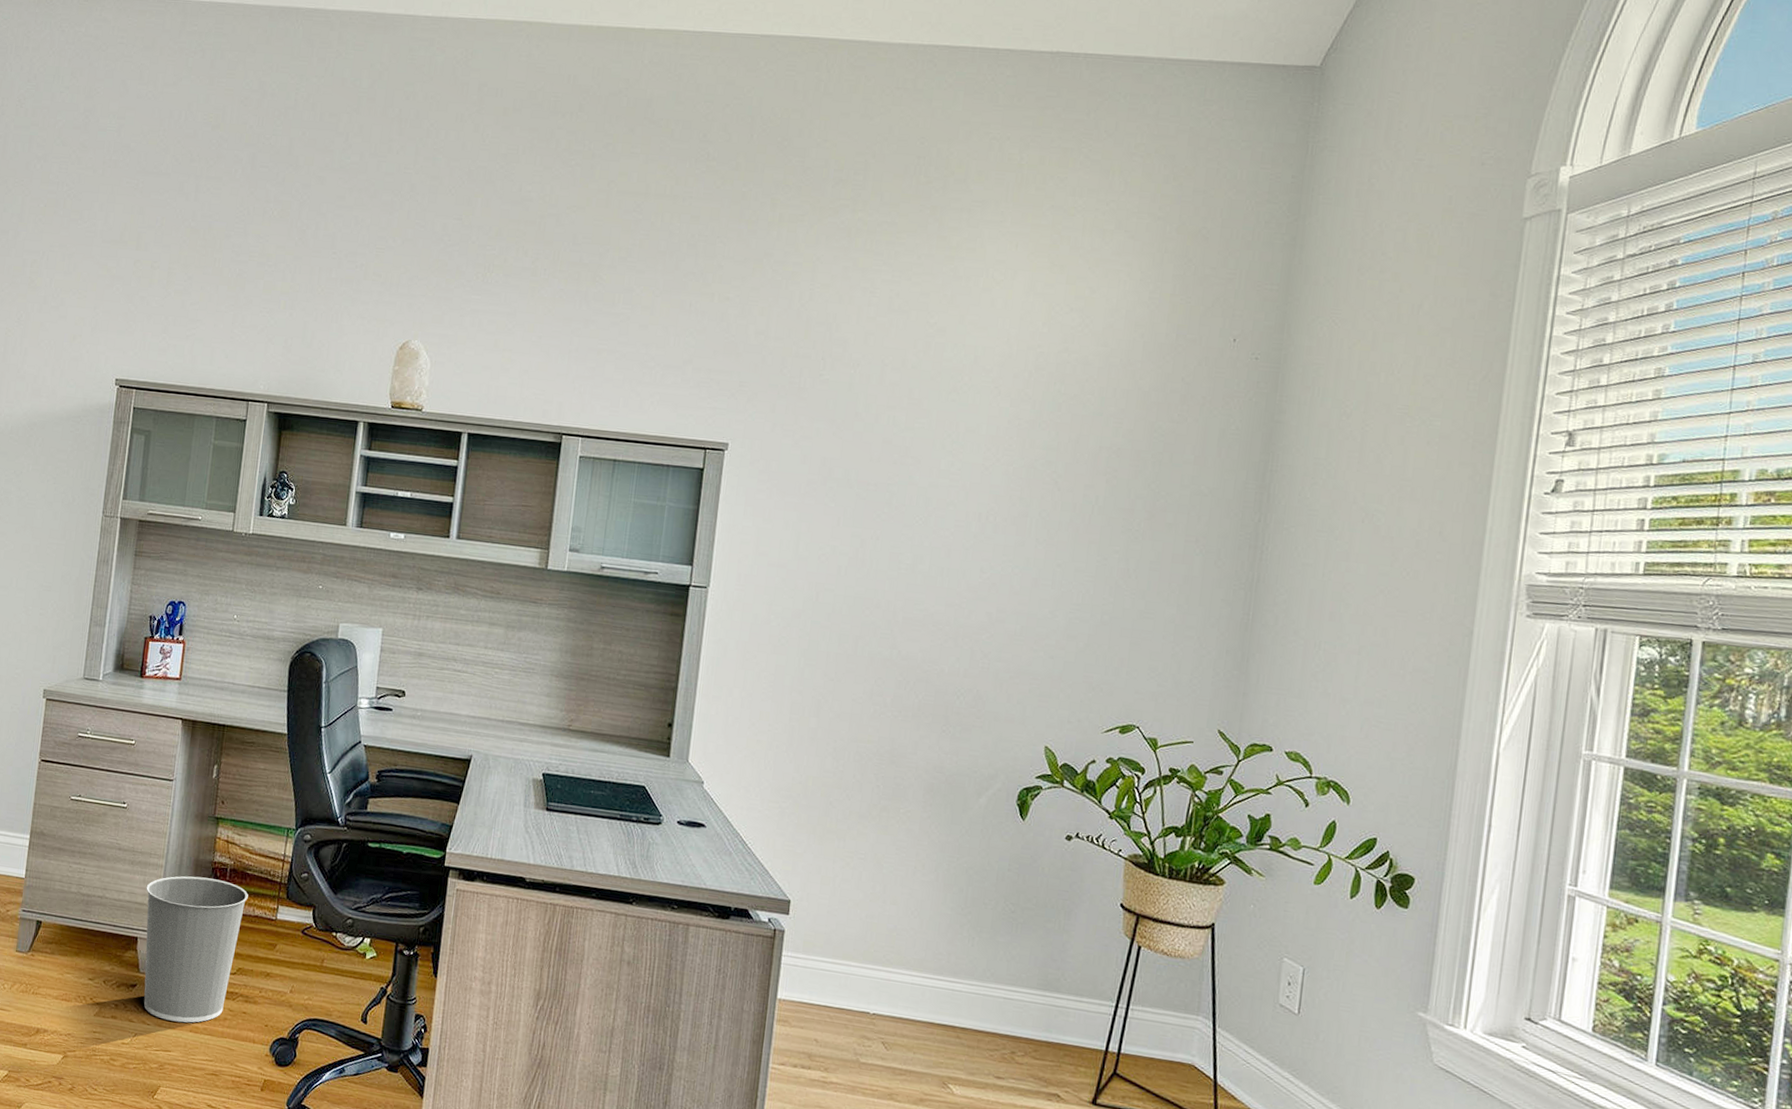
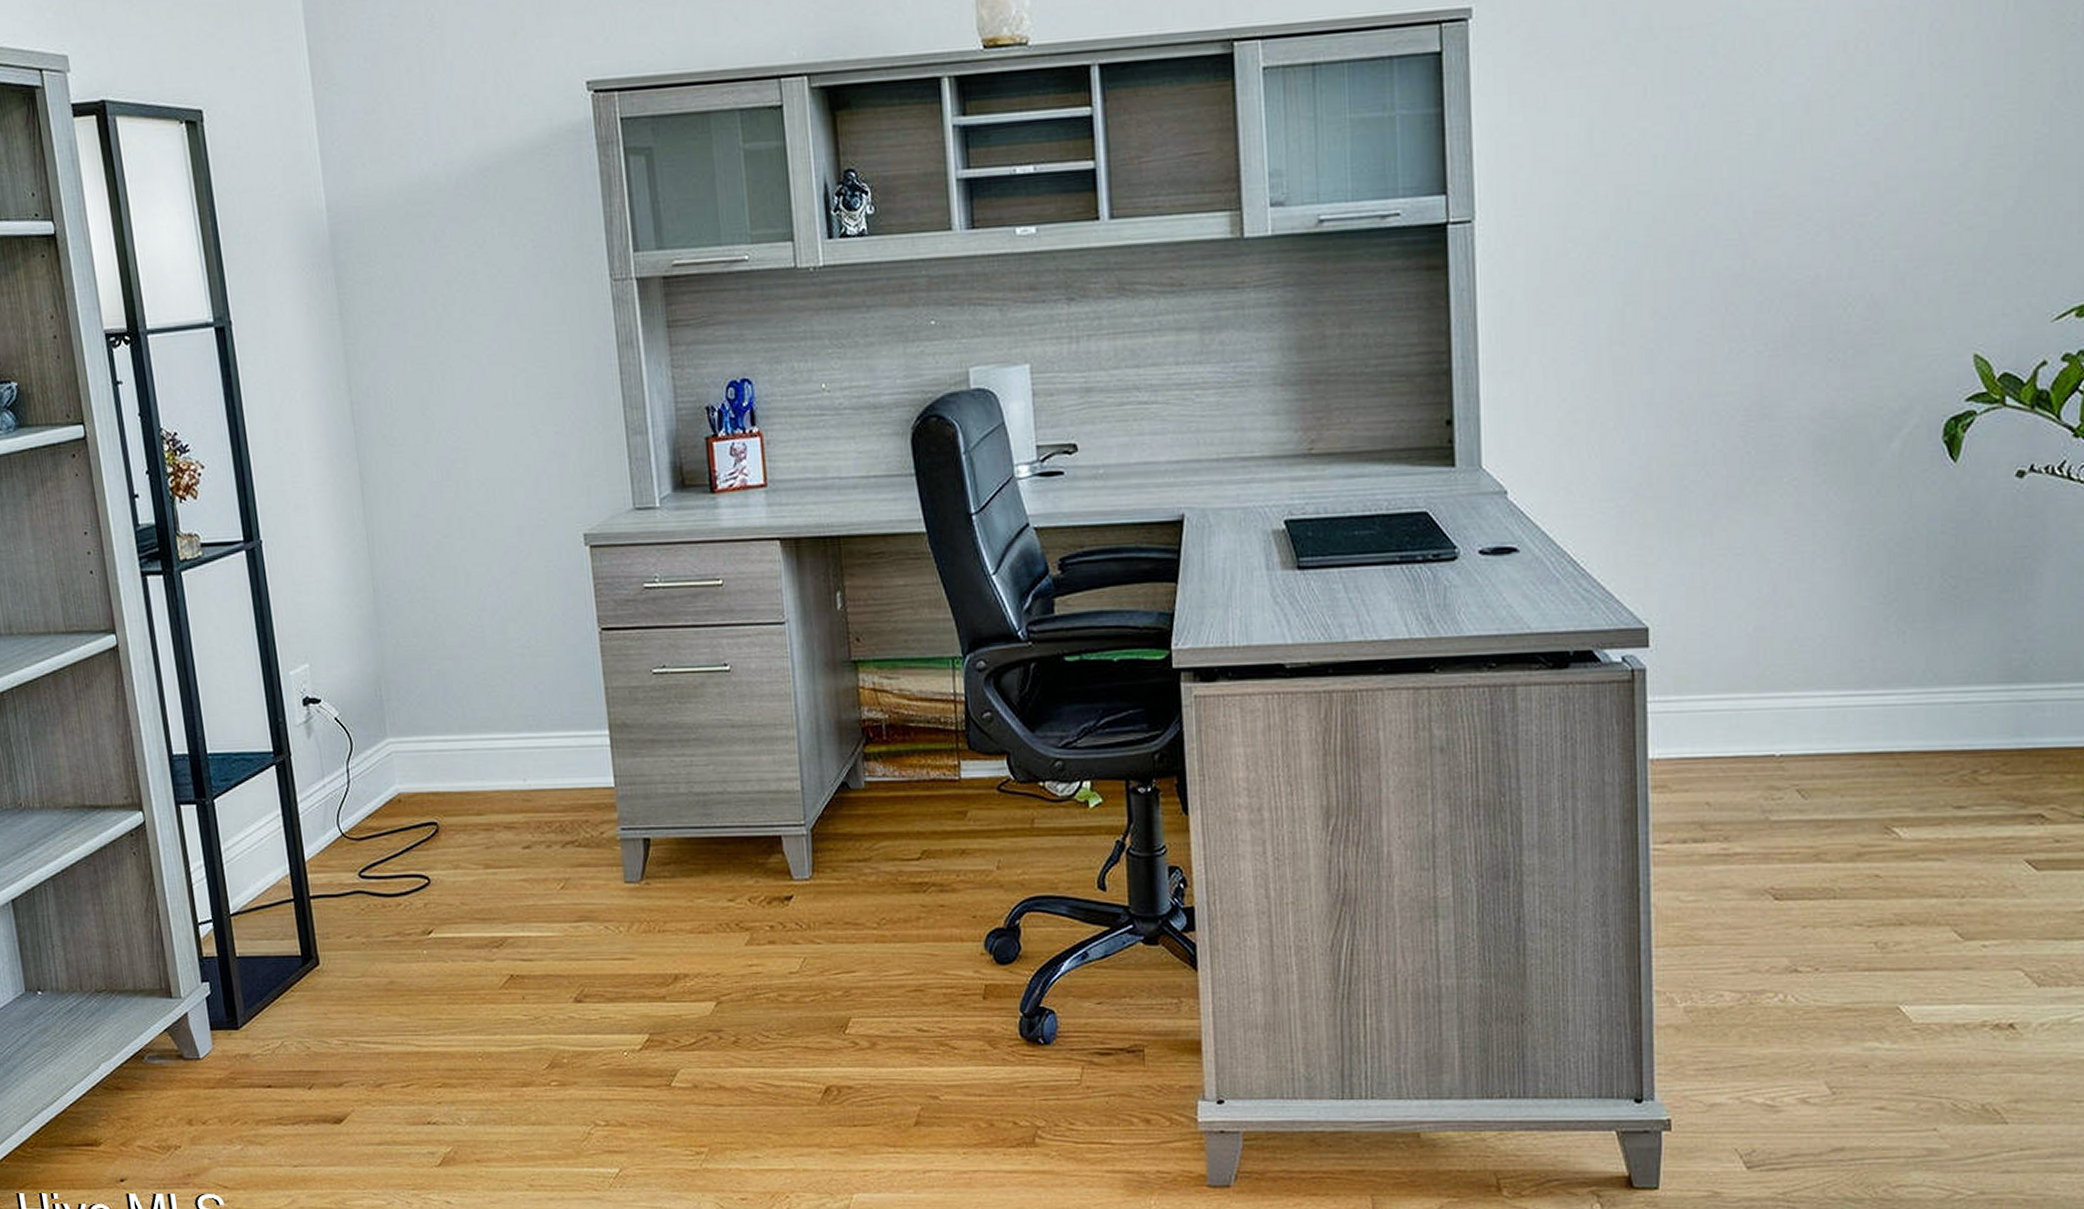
wastebasket: present [143,876,248,1023] -> none [778,741,917,934]

